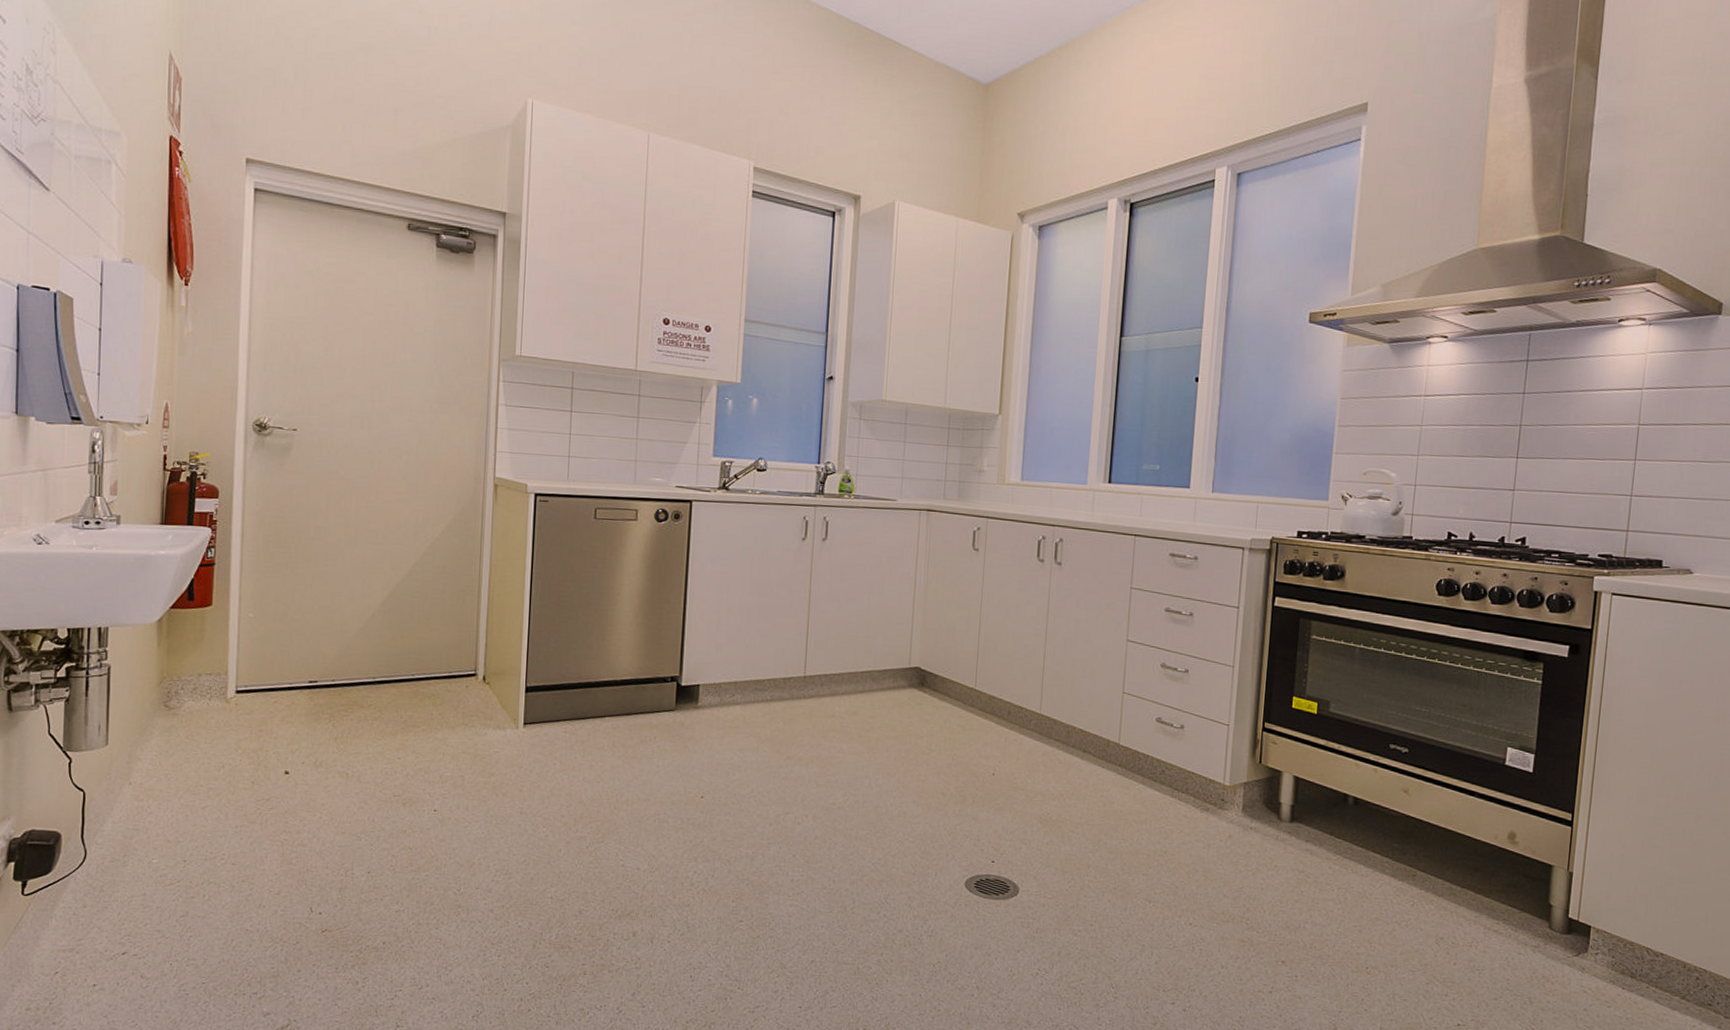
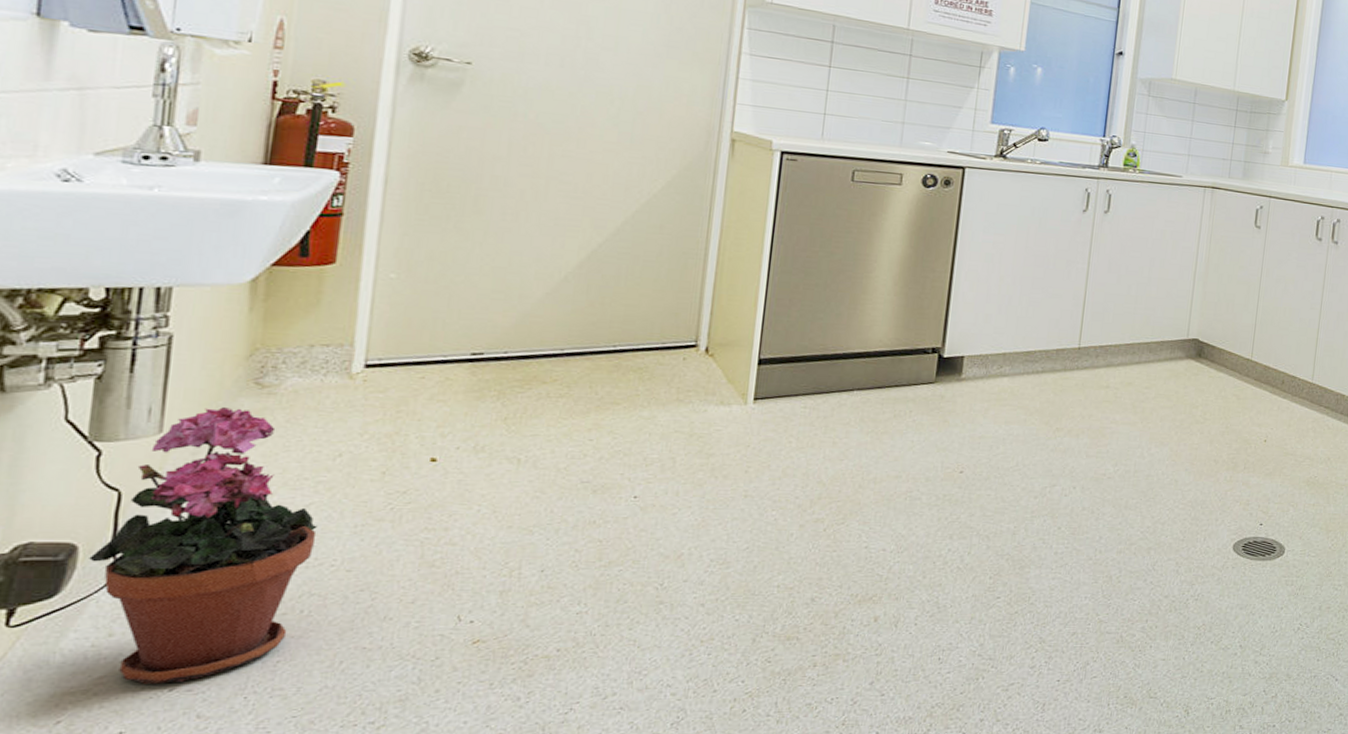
potted plant: none [68,725,211,948] -> present [89,407,318,684]

